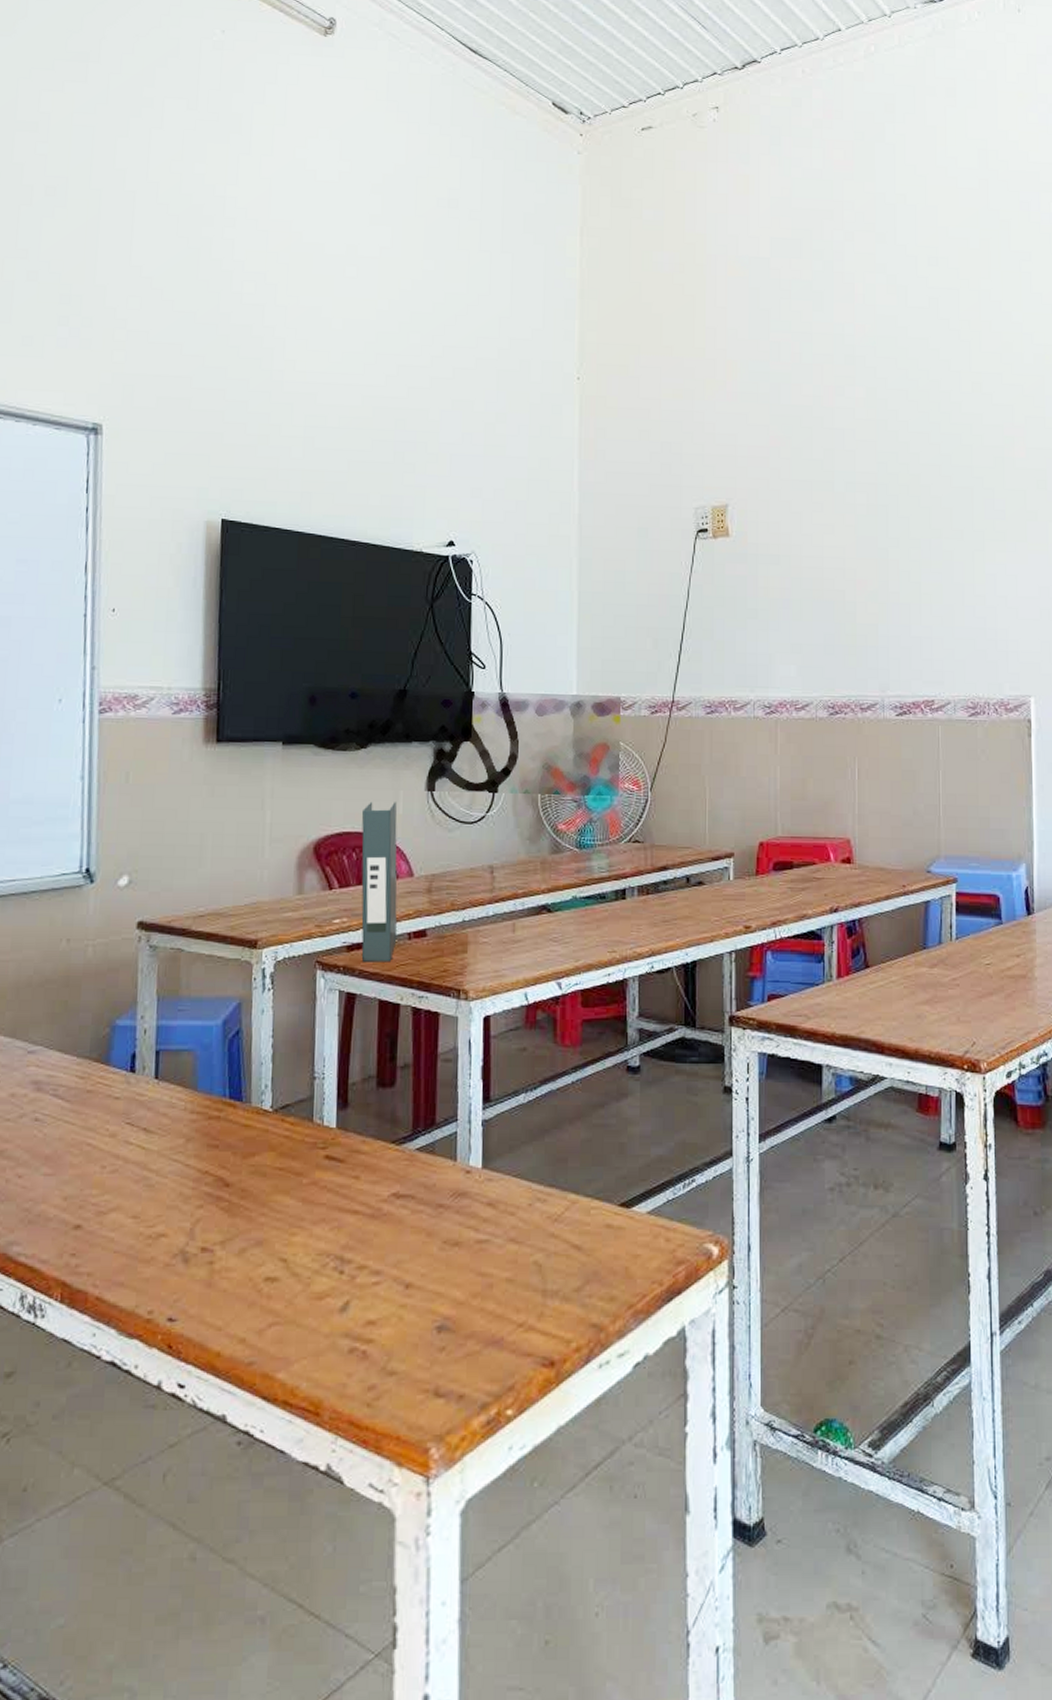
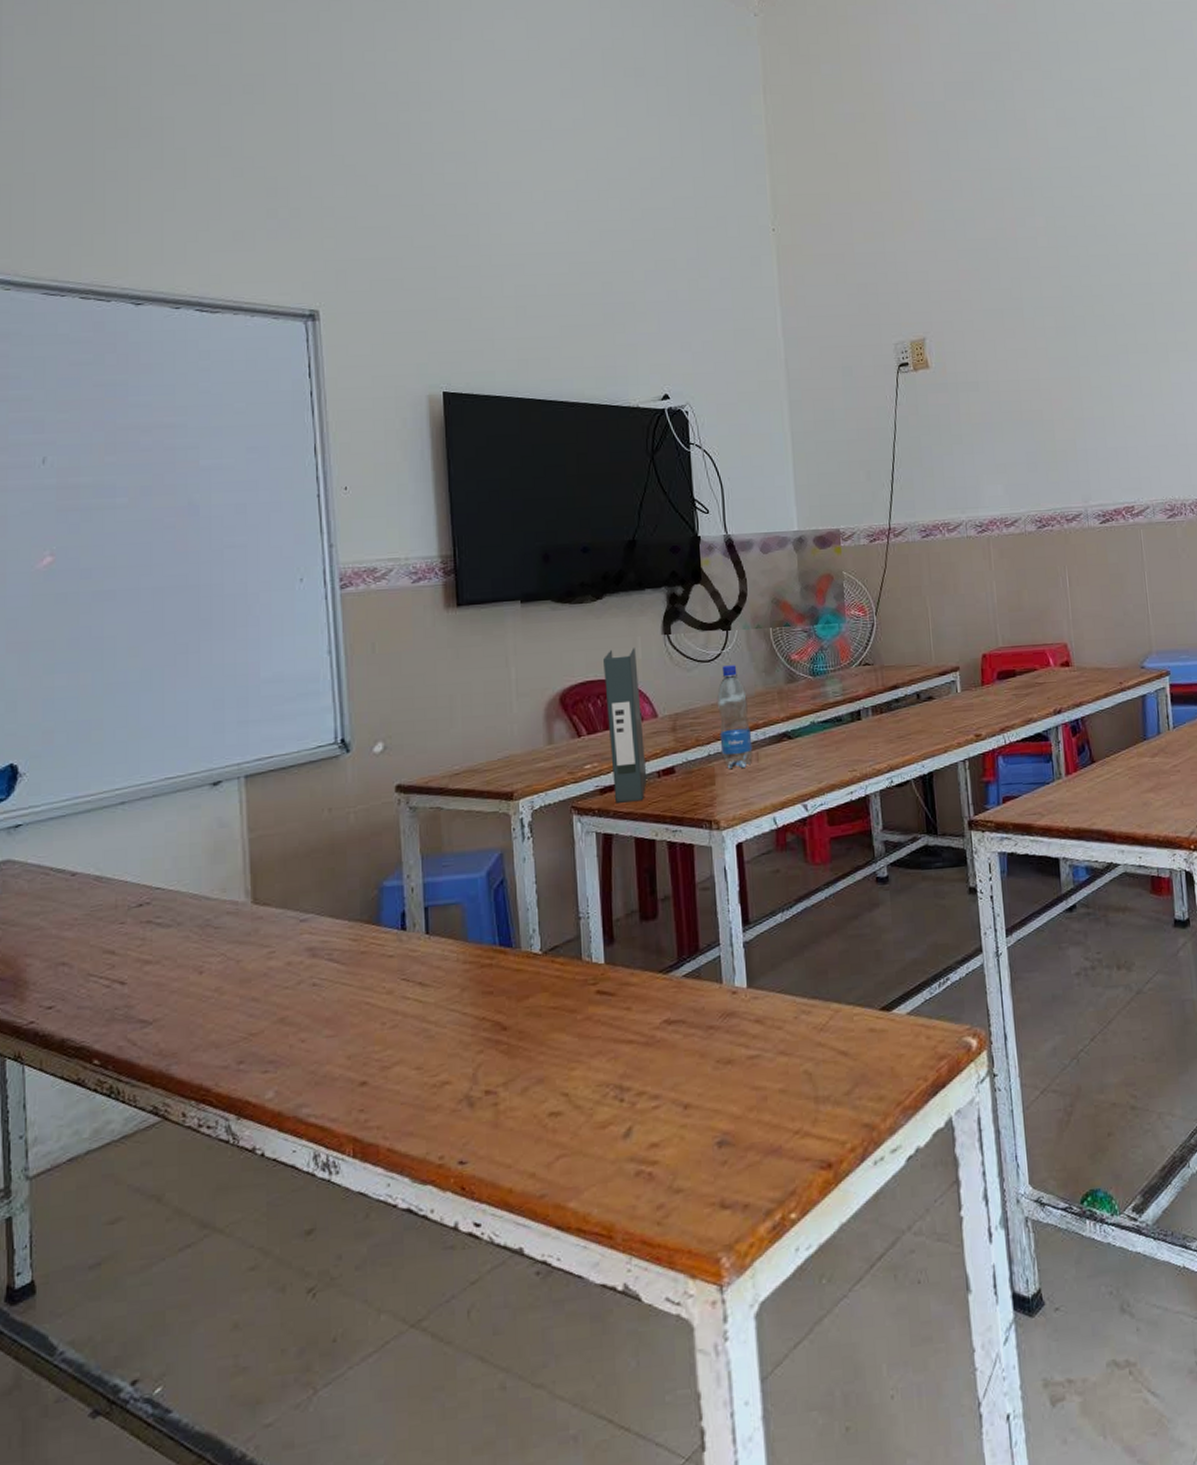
bottle: none [476,829,510,939] -> present [716,665,753,770]

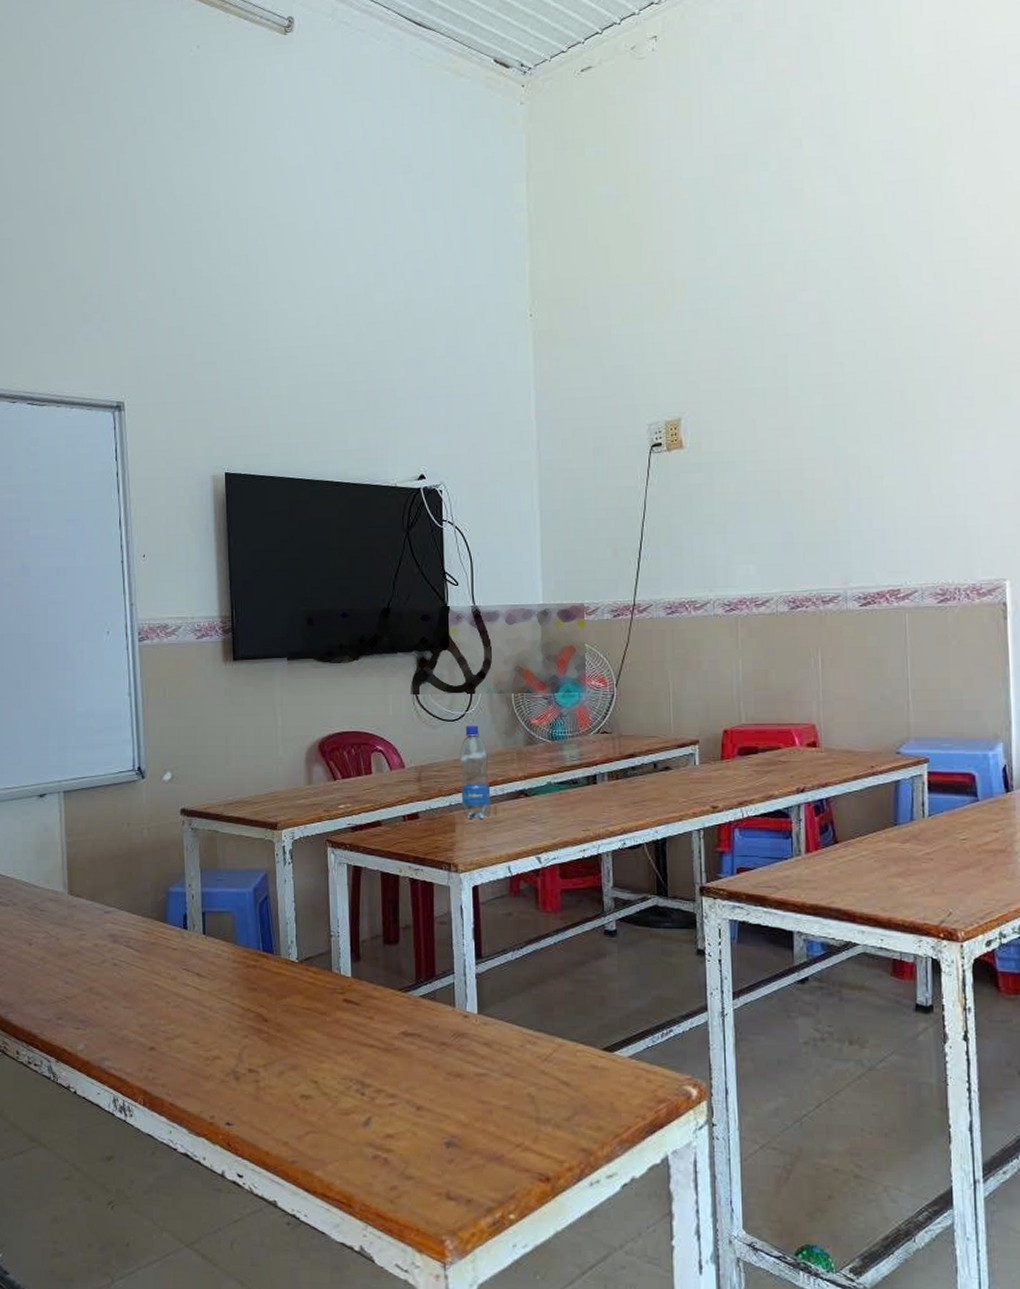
binder: present [603,648,647,805] -> none [358,705,394,842]

